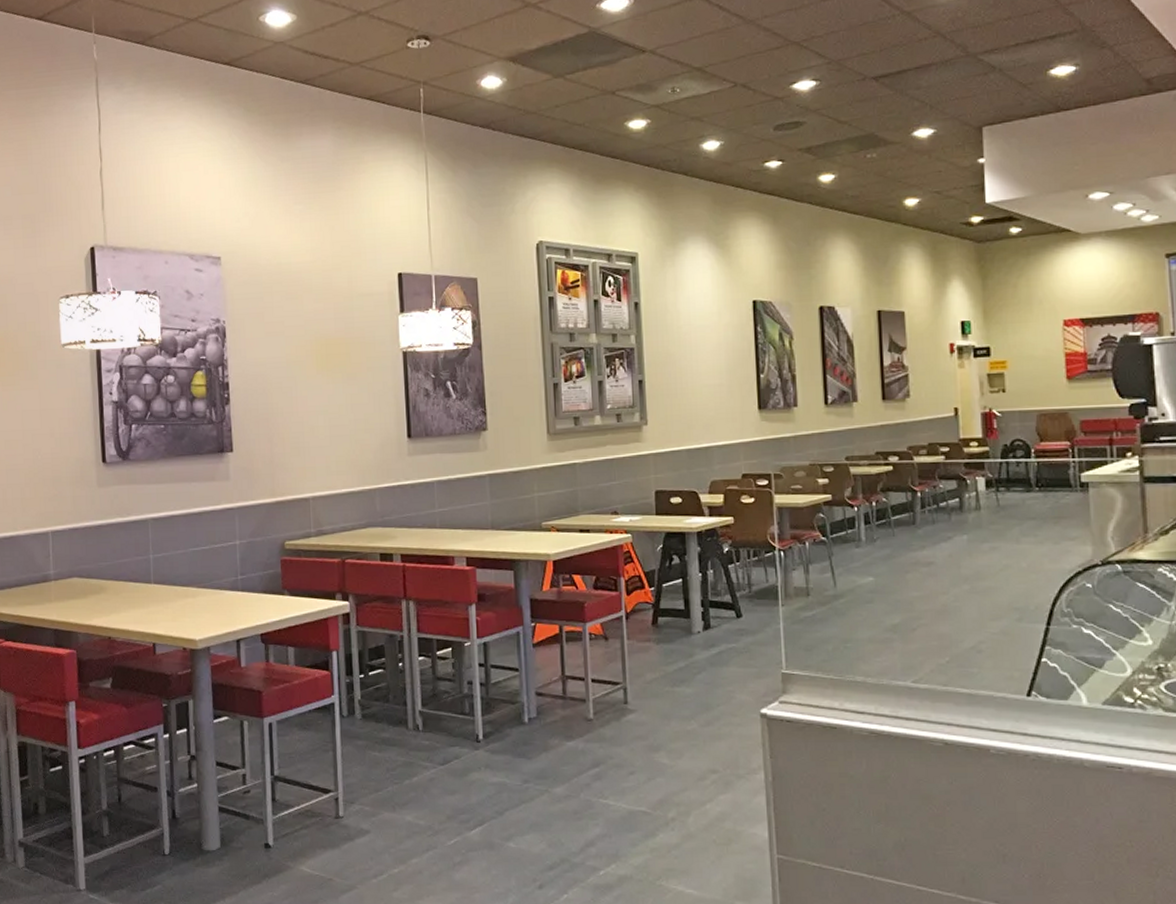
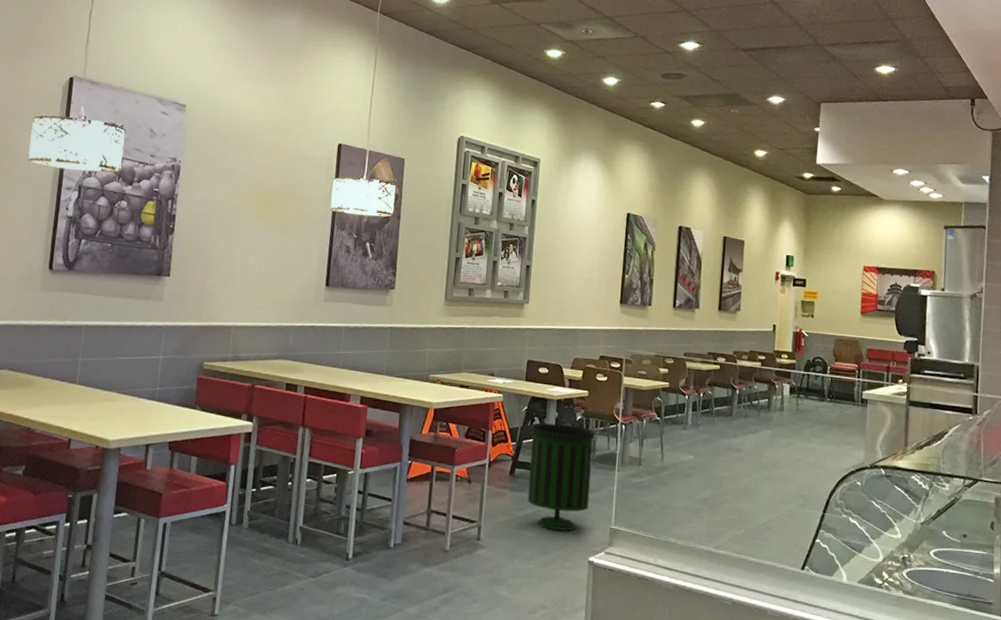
trash can: none [668,559,752,682] -> present [527,423,597,531]

